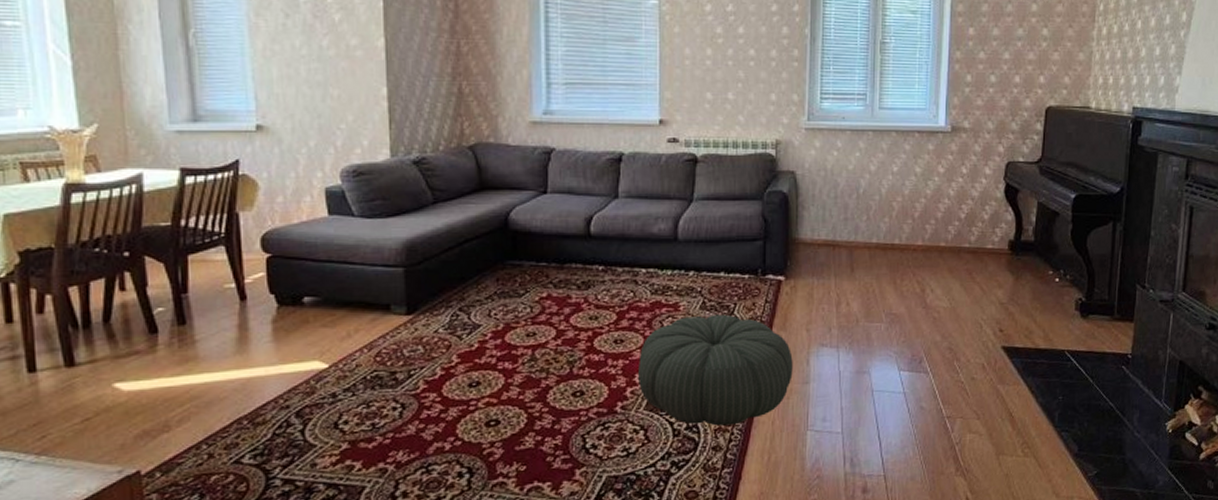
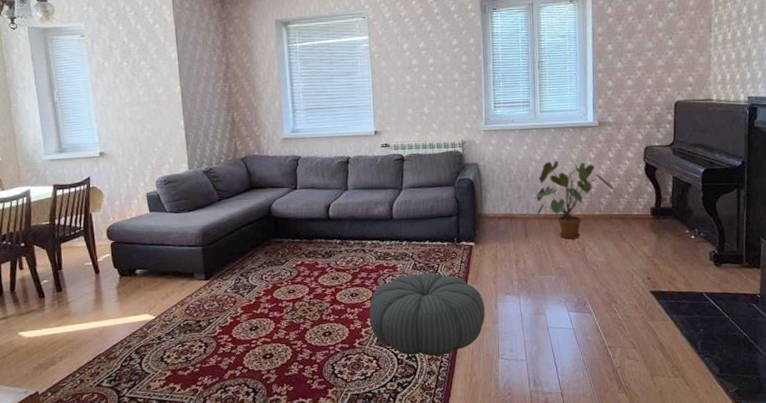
house plant: none [865,173,968,277] -> present [534,160,616,240]

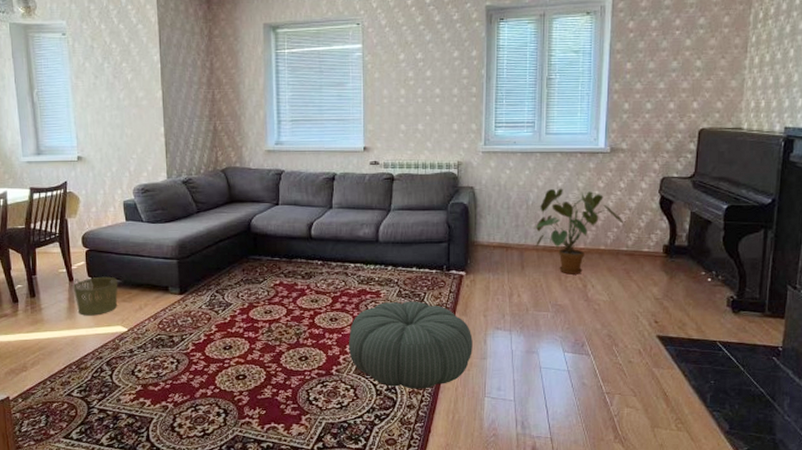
basket: none [99,266,144,307] -> present [73,276,118,316]

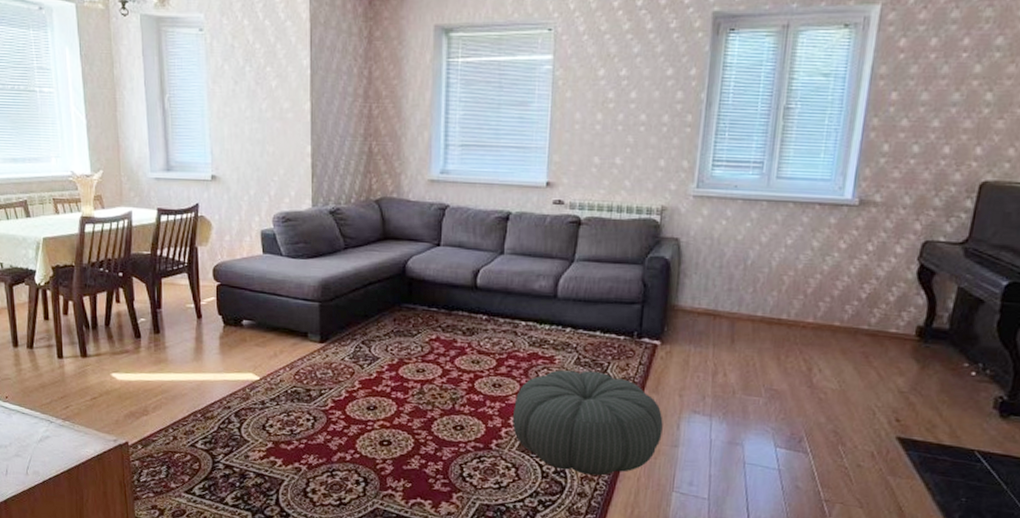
basket: present [73,276,118,316] -> none [201,315,252,360]
house plant: present [534,188,626,275] -> none [750,246,870,355]

